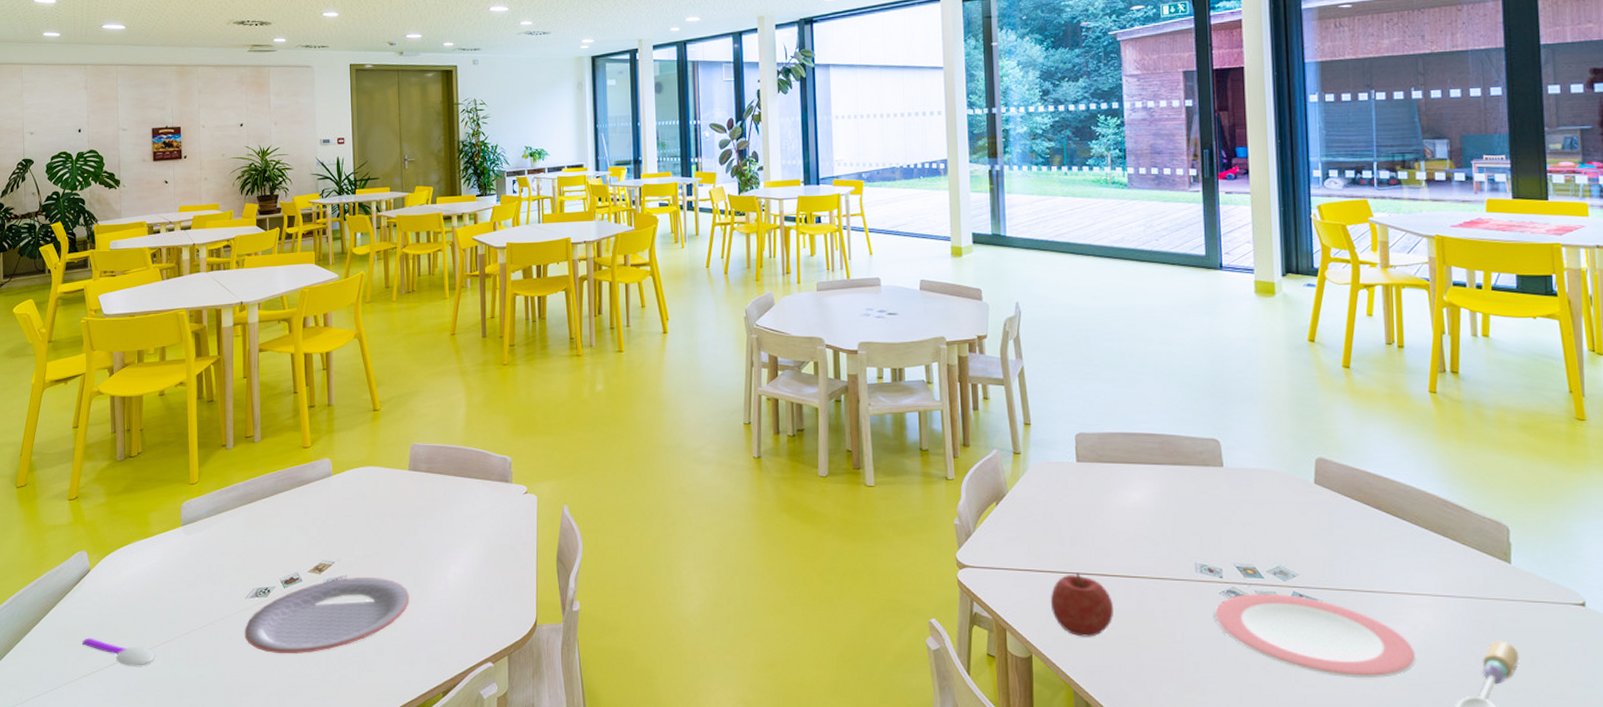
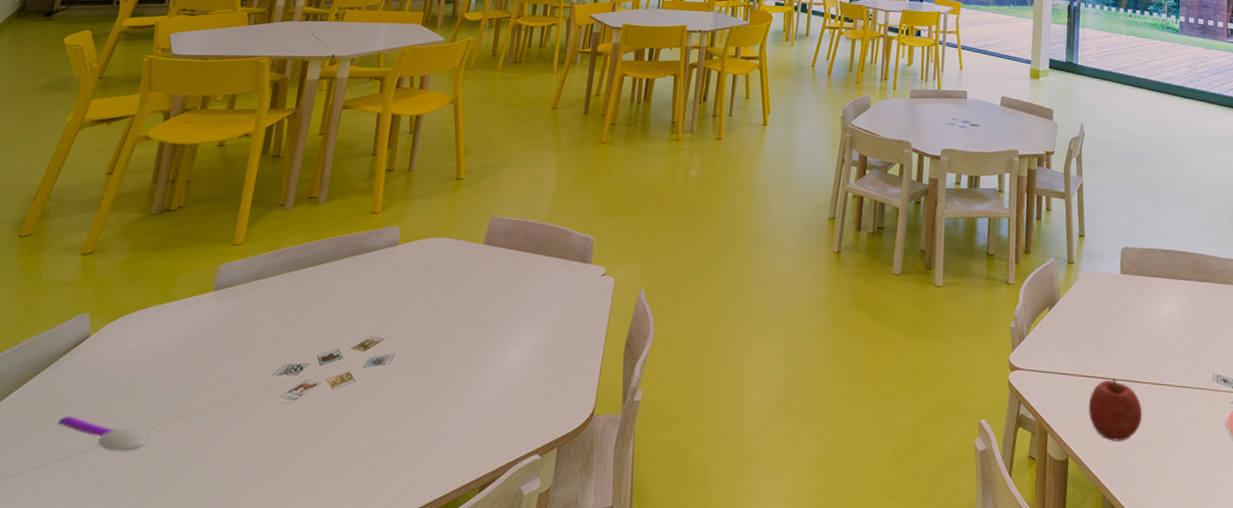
plate: present [244,577,410,653] -> none [262,356,461,440]

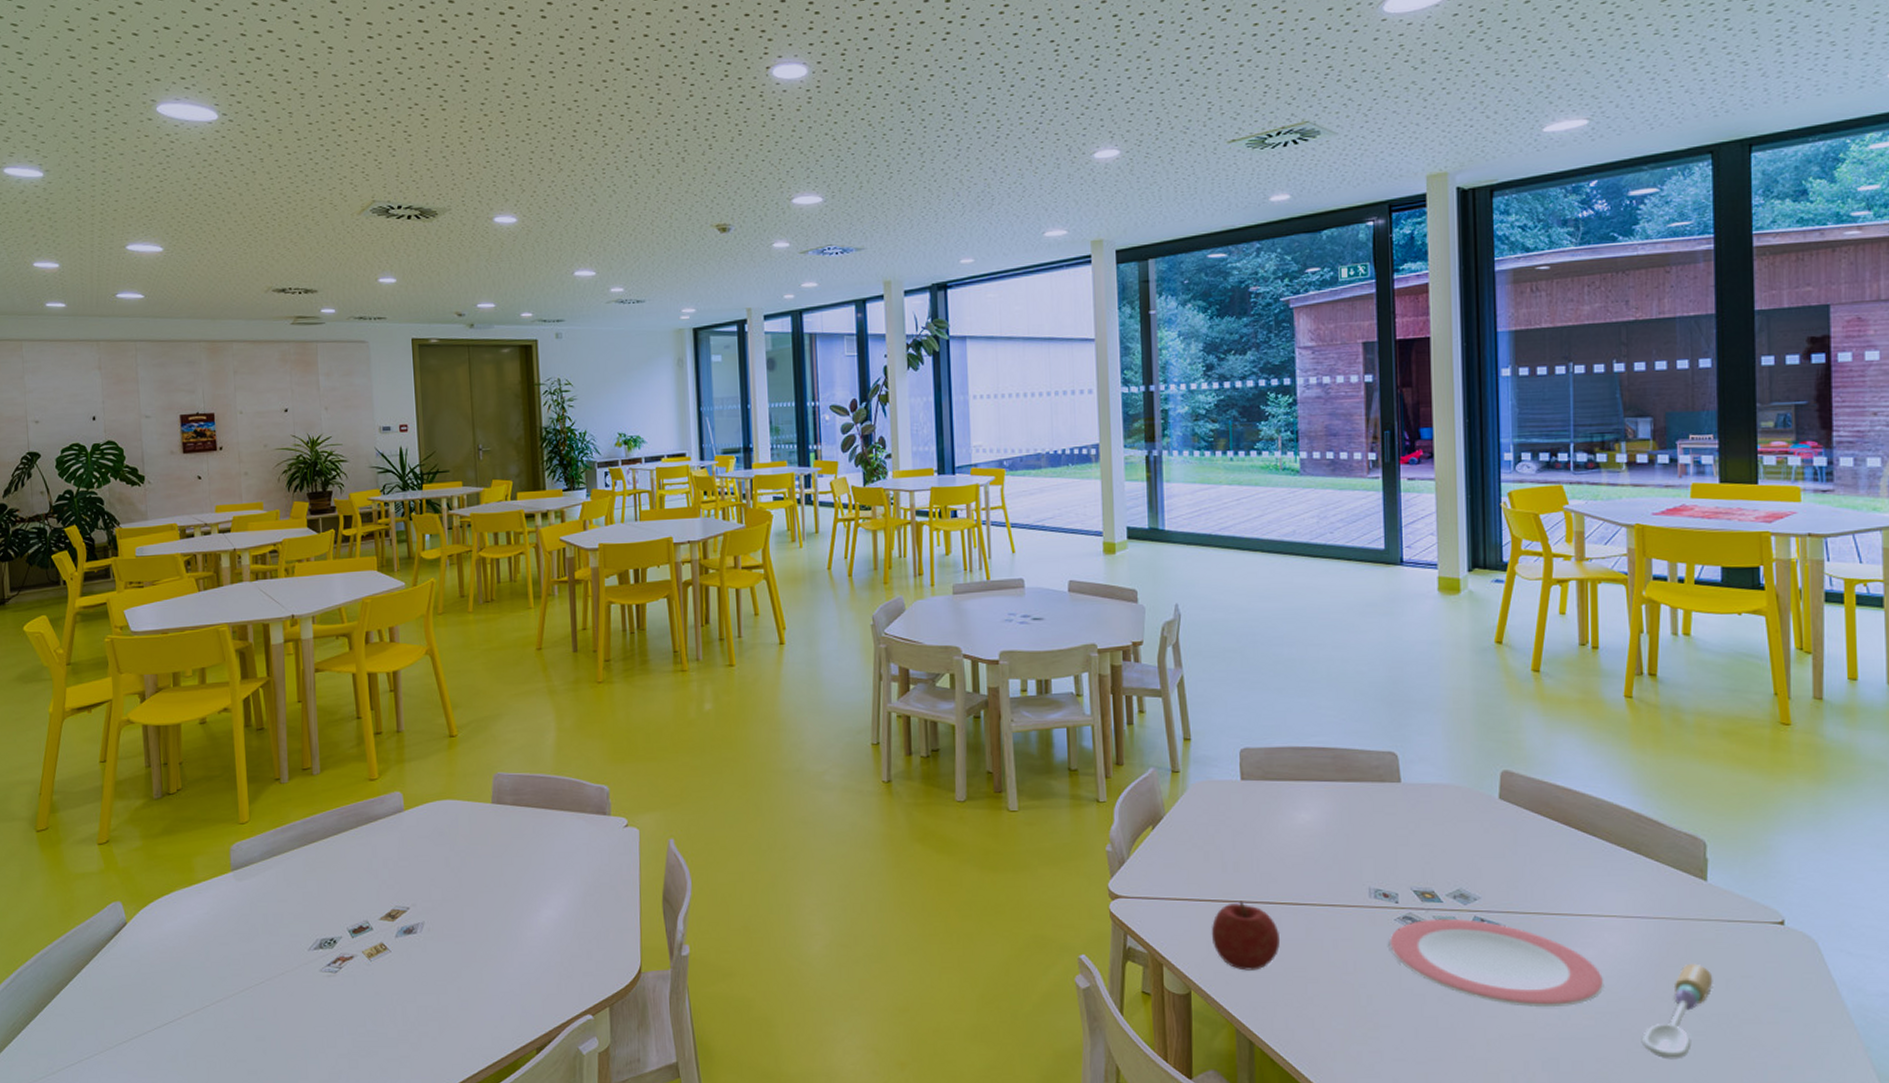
spoon: present [58,416,148,451] -> none [120,999,206,1029]

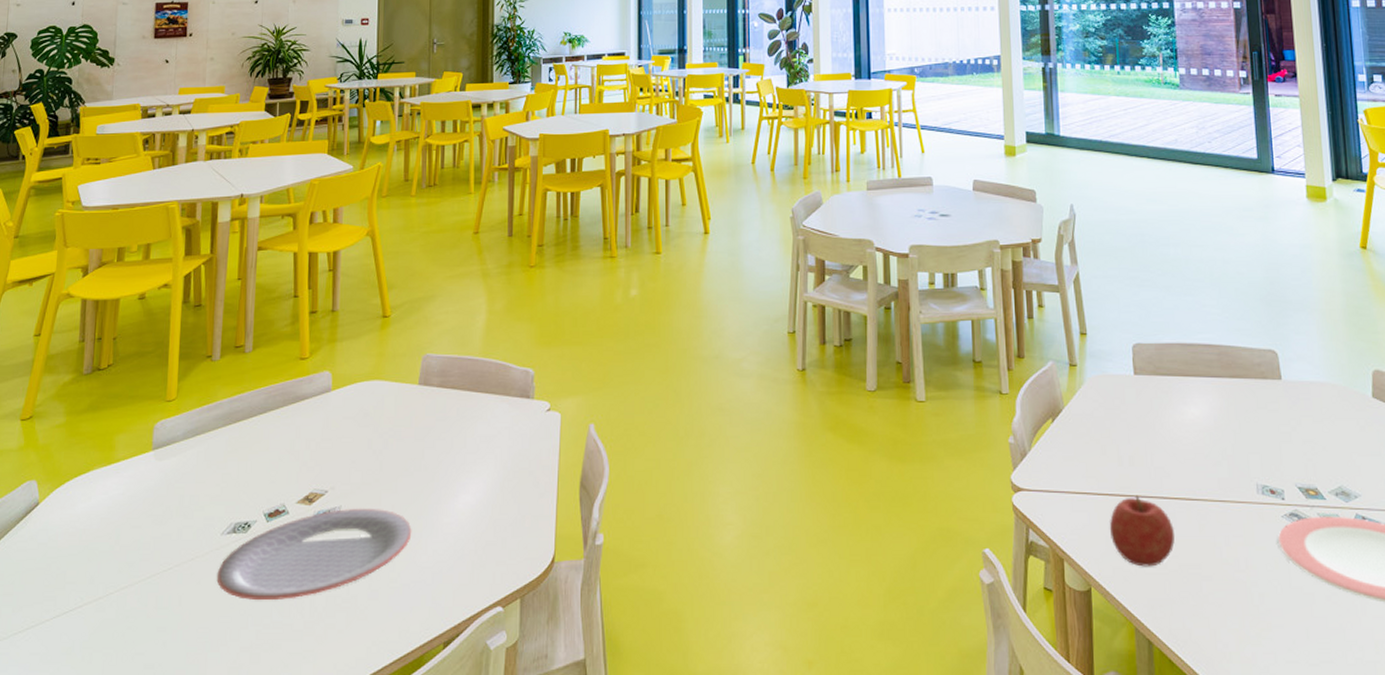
plate: none [308,923,497,1010] -> present [216,508,412,600]

